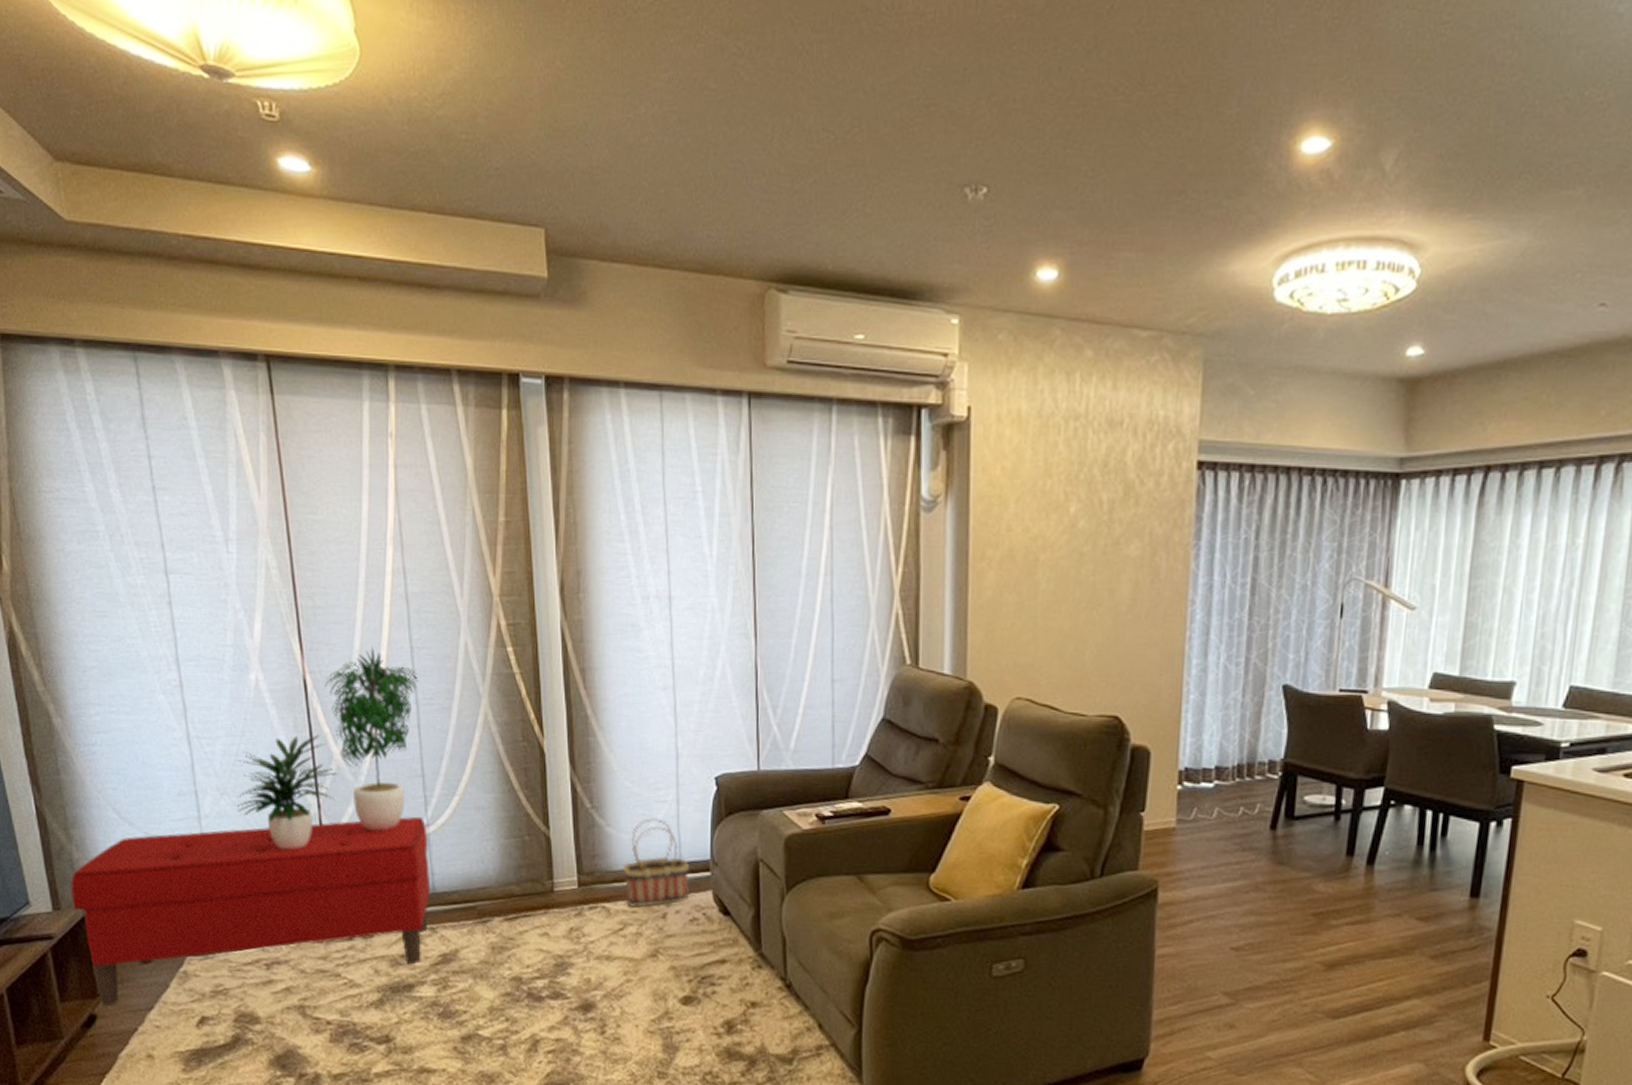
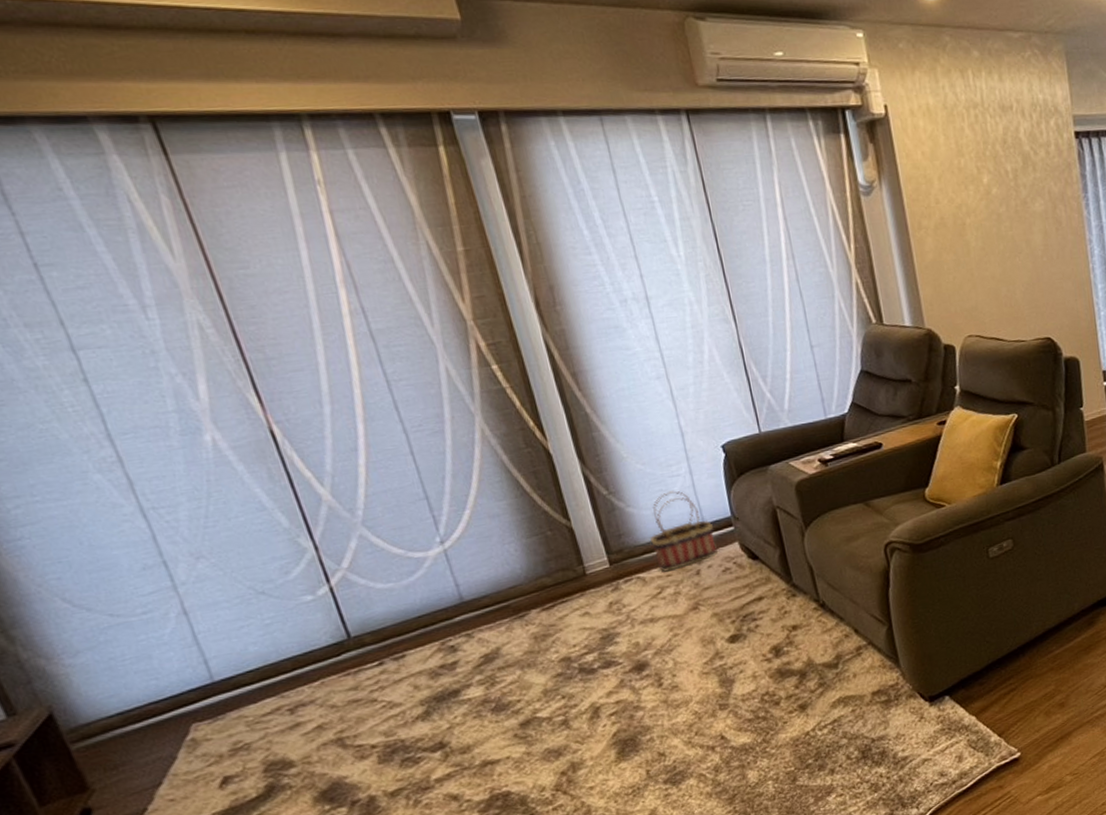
bench: present [71,816,430,1006] -> none [23,535,463,796]
potted plant: present [237,646,419,850] -> none [210,387,413,597]

